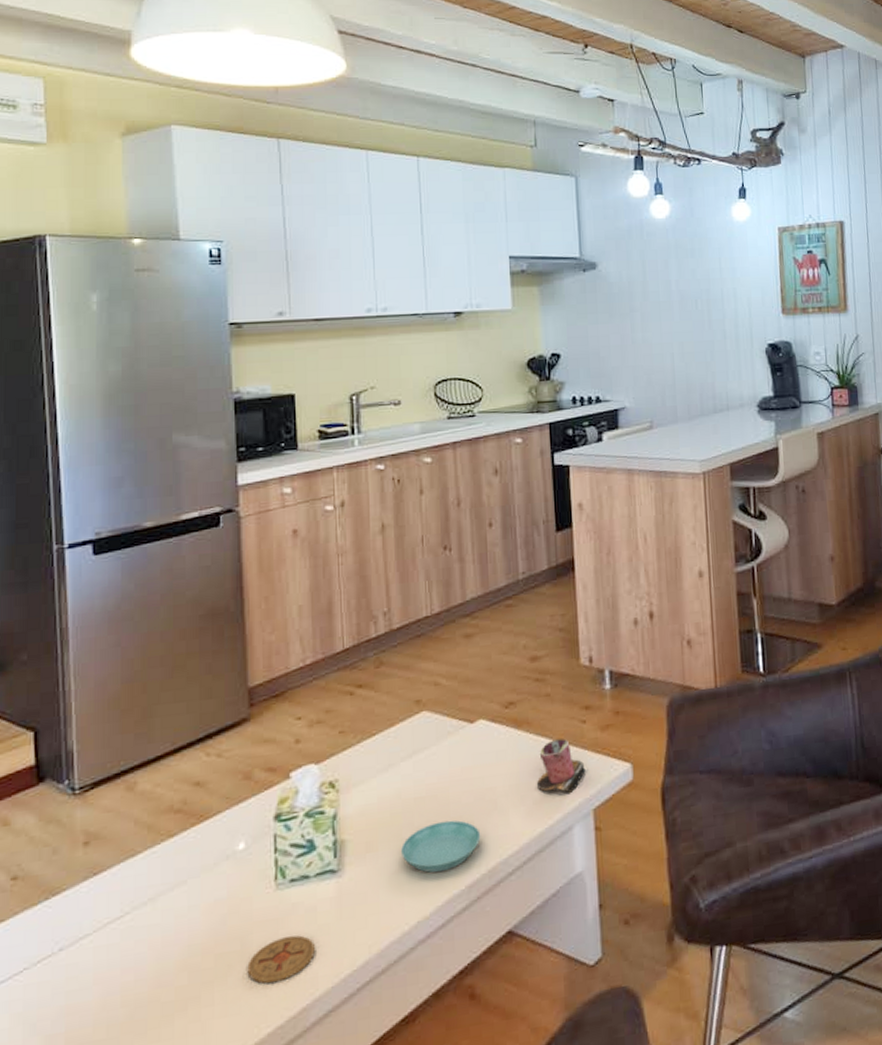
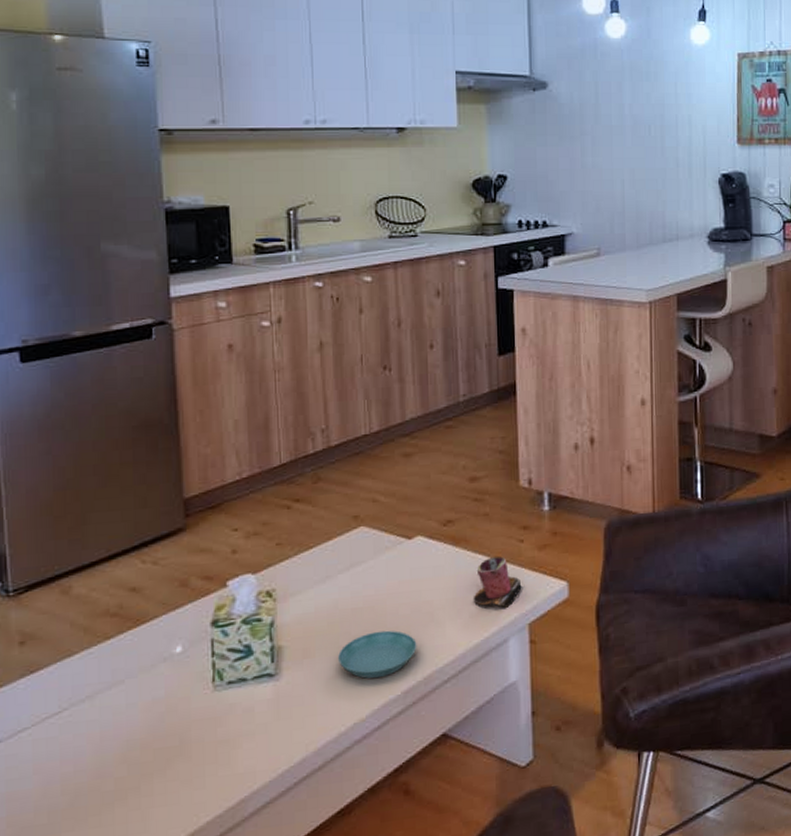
coaster: present [247,935,315,984] -> none [186,733,253,777]

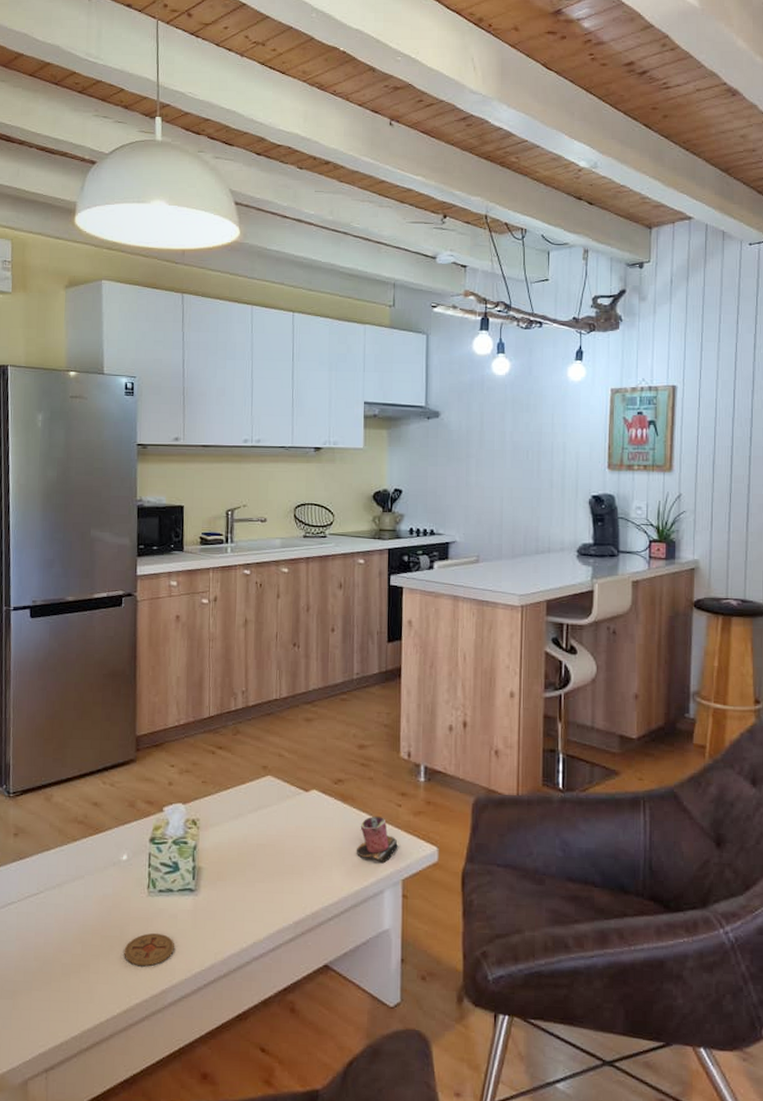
coaster: none [186,733,253,777] -> present [124,933,174,967]
saucer: present [338,630,417,679] -> none [244,866,308,907]

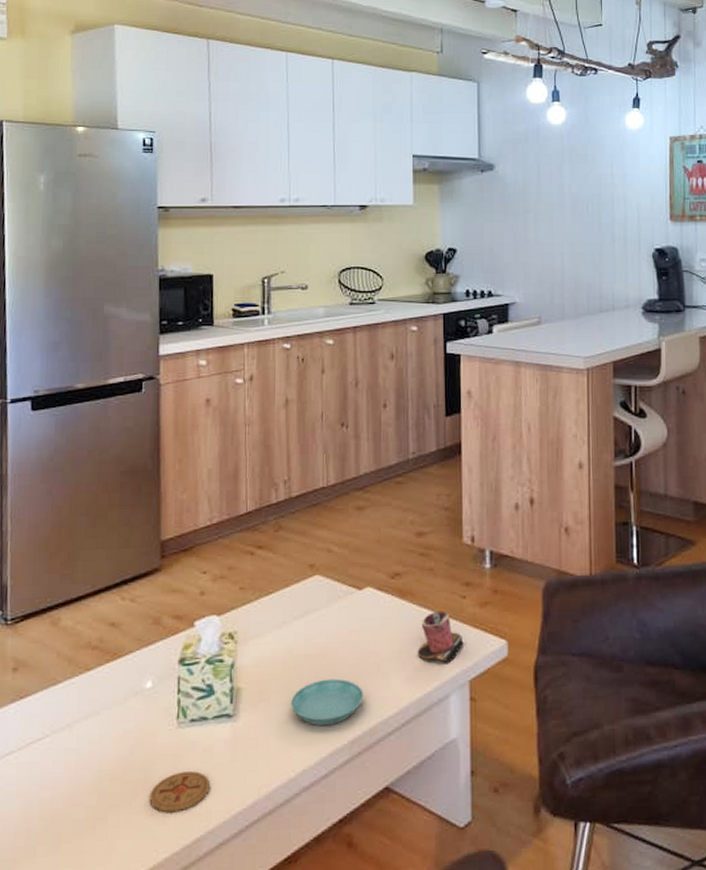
saucer: none [244,866,308,907] -> present [291,678,364,726]

